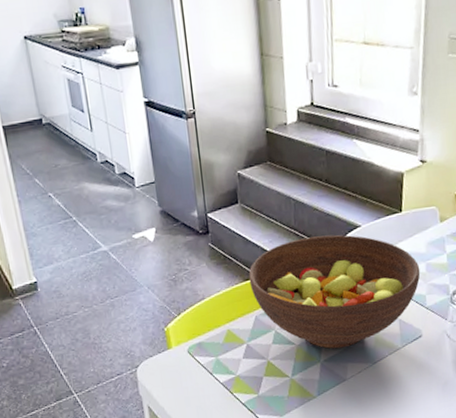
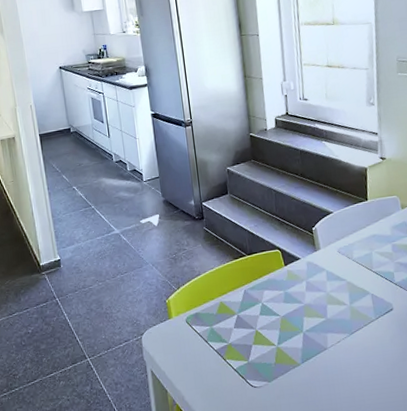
fruit bowl: present [248,235,421,349] -> none [238,220,388,320]

